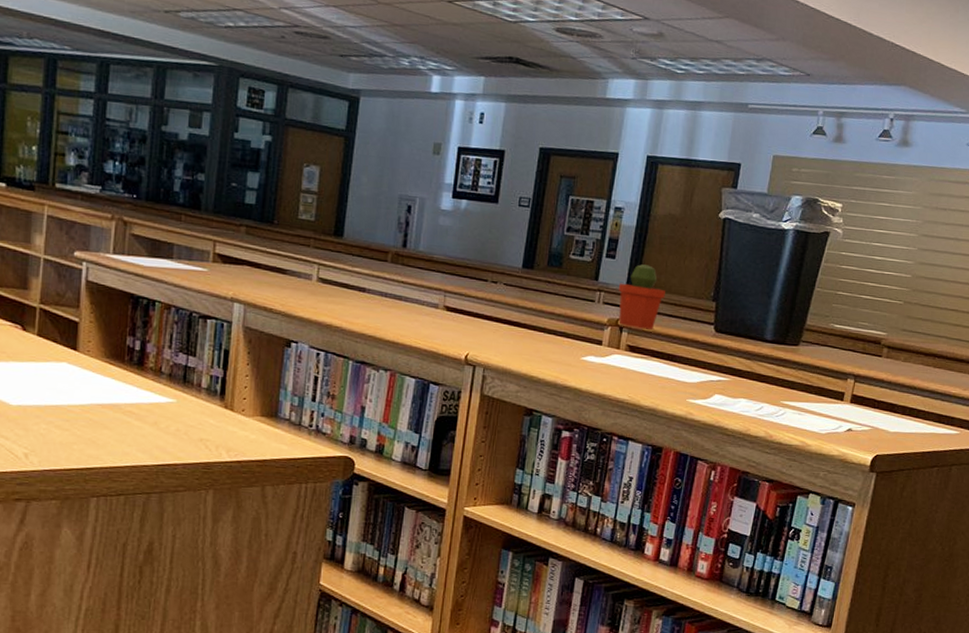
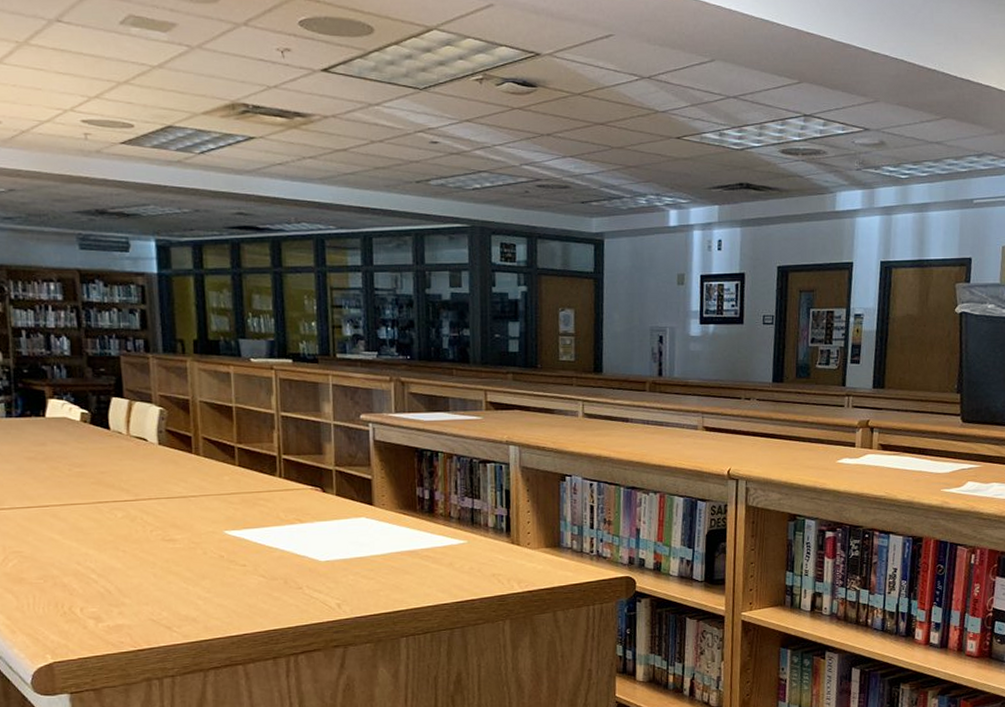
succulent plant: present [618,264,665,330] -> none [865,366,911,427]

